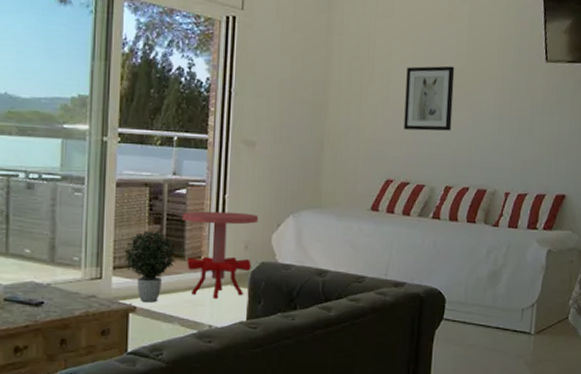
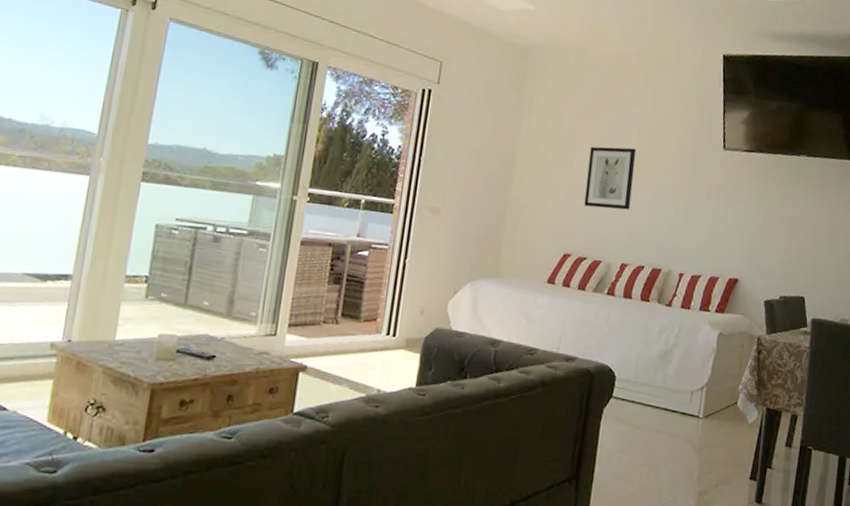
potted plant: present [124,230,176,303] -> none [300,290,352,363]
side table: present [181,211,259,299] -> none [361,273,437,363]

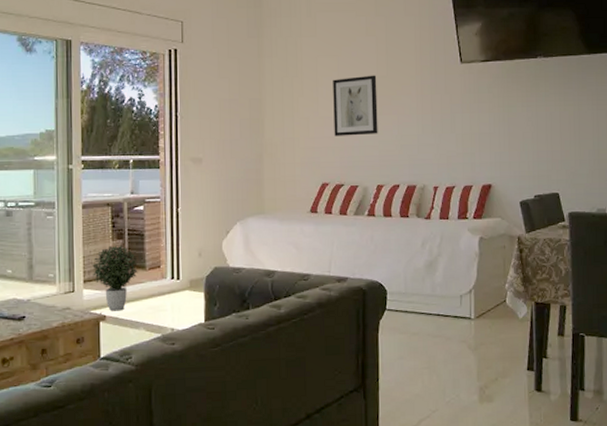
potted plant: none [300,290,352,363] -> present [92,245,138,311]

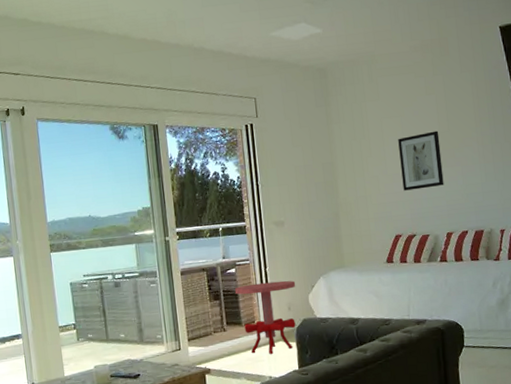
potted plant: present [92,245,138,311] -> none [194,305,235,365]
side table: none [141,223,209,304] -> present [234,280,296,354]

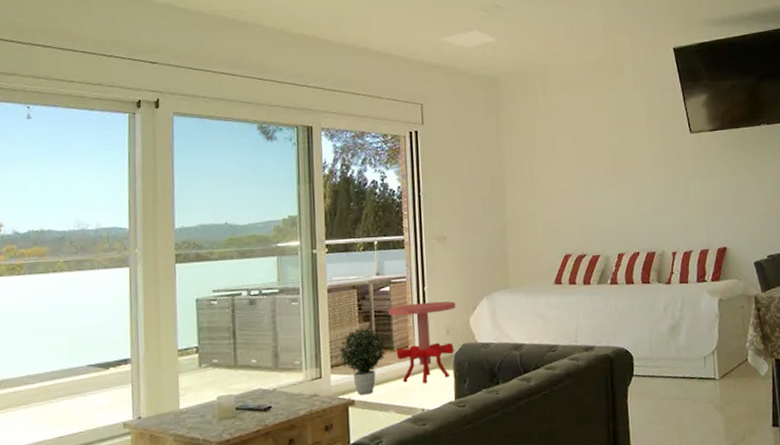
potted plant: none [194,305,235,365] -> present [339,327,386,396]
wall art: present [398,130,444,191] -> none [570,148,616,208]

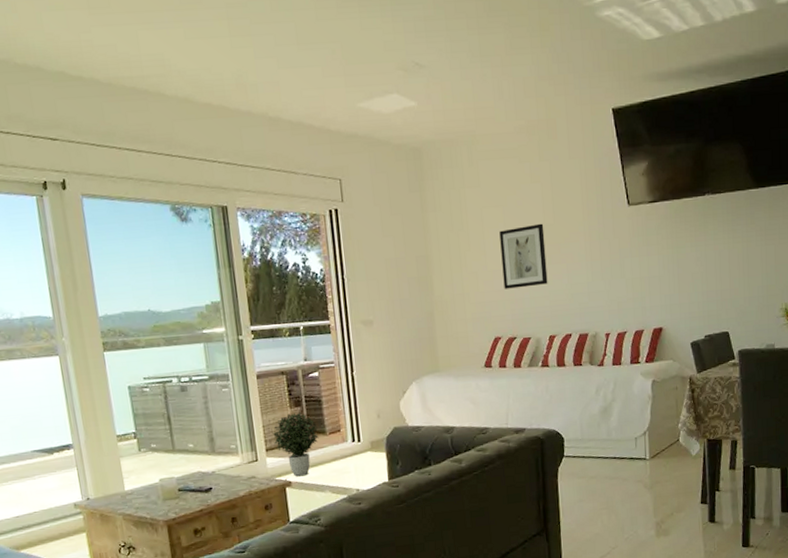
side table: present [387,301,456,383] -> none [317,385,386,465]
wall art: none [570,148,616,208] -> present [499,223,548,289]

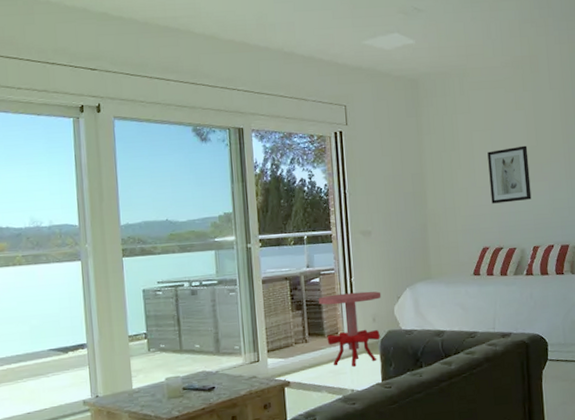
potted plant: present [273,412,319,477] -> none [275,315,318,377]
side table: none [317,385,386,465] -> present [318,291,382,367]

